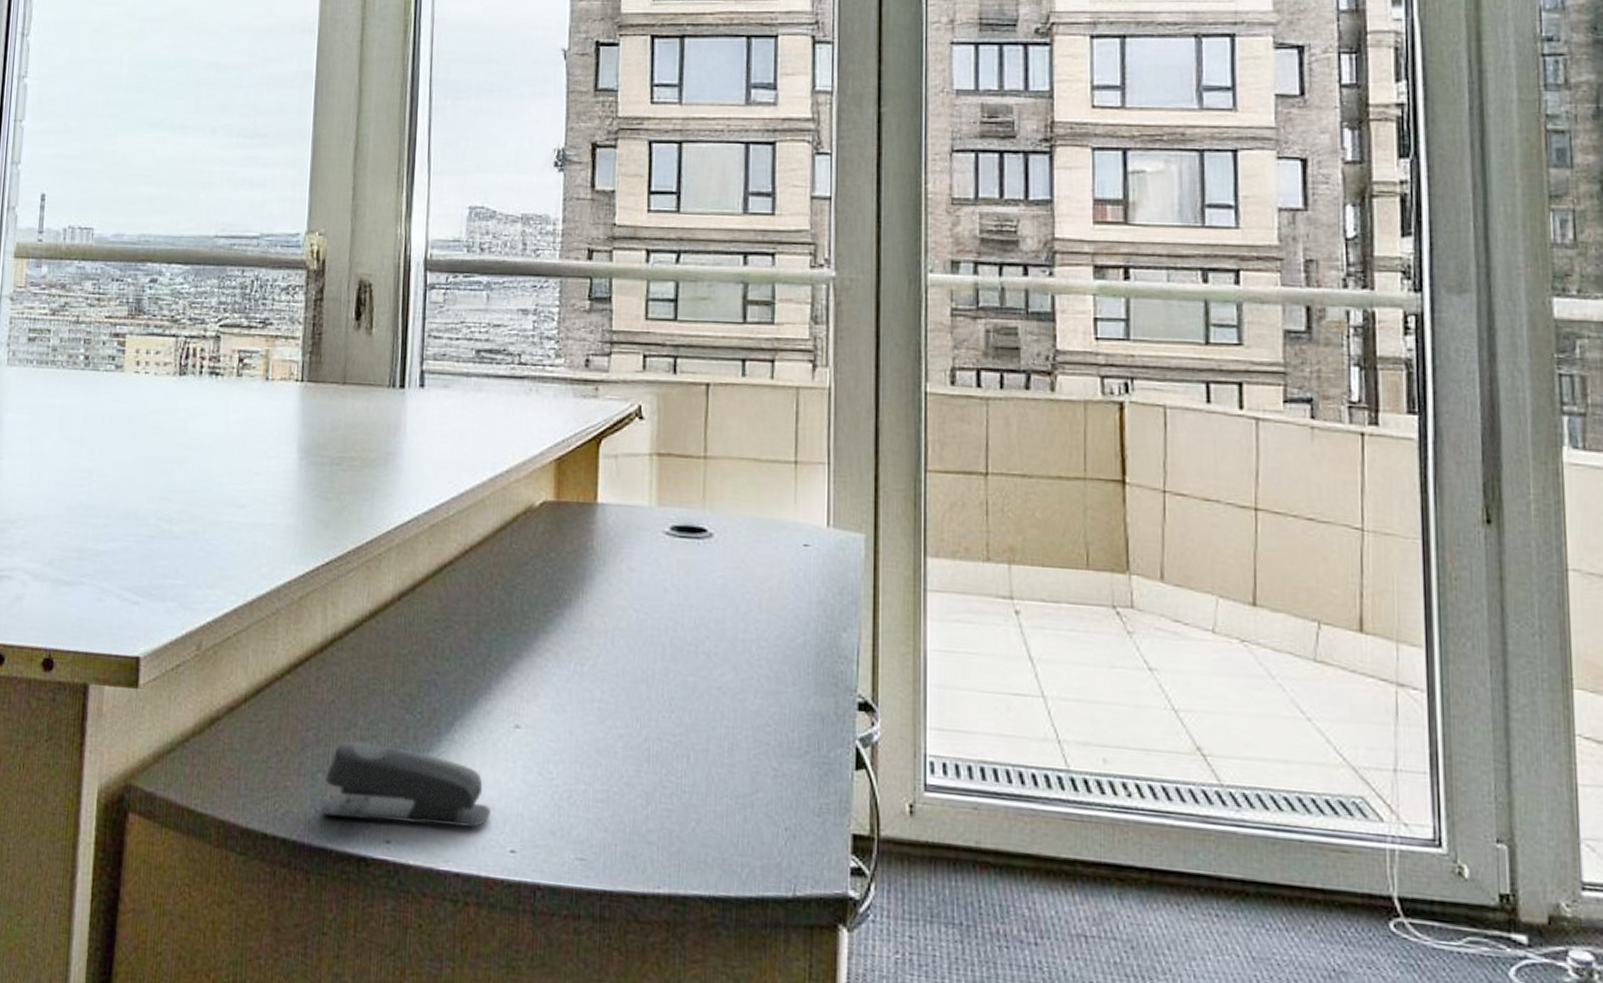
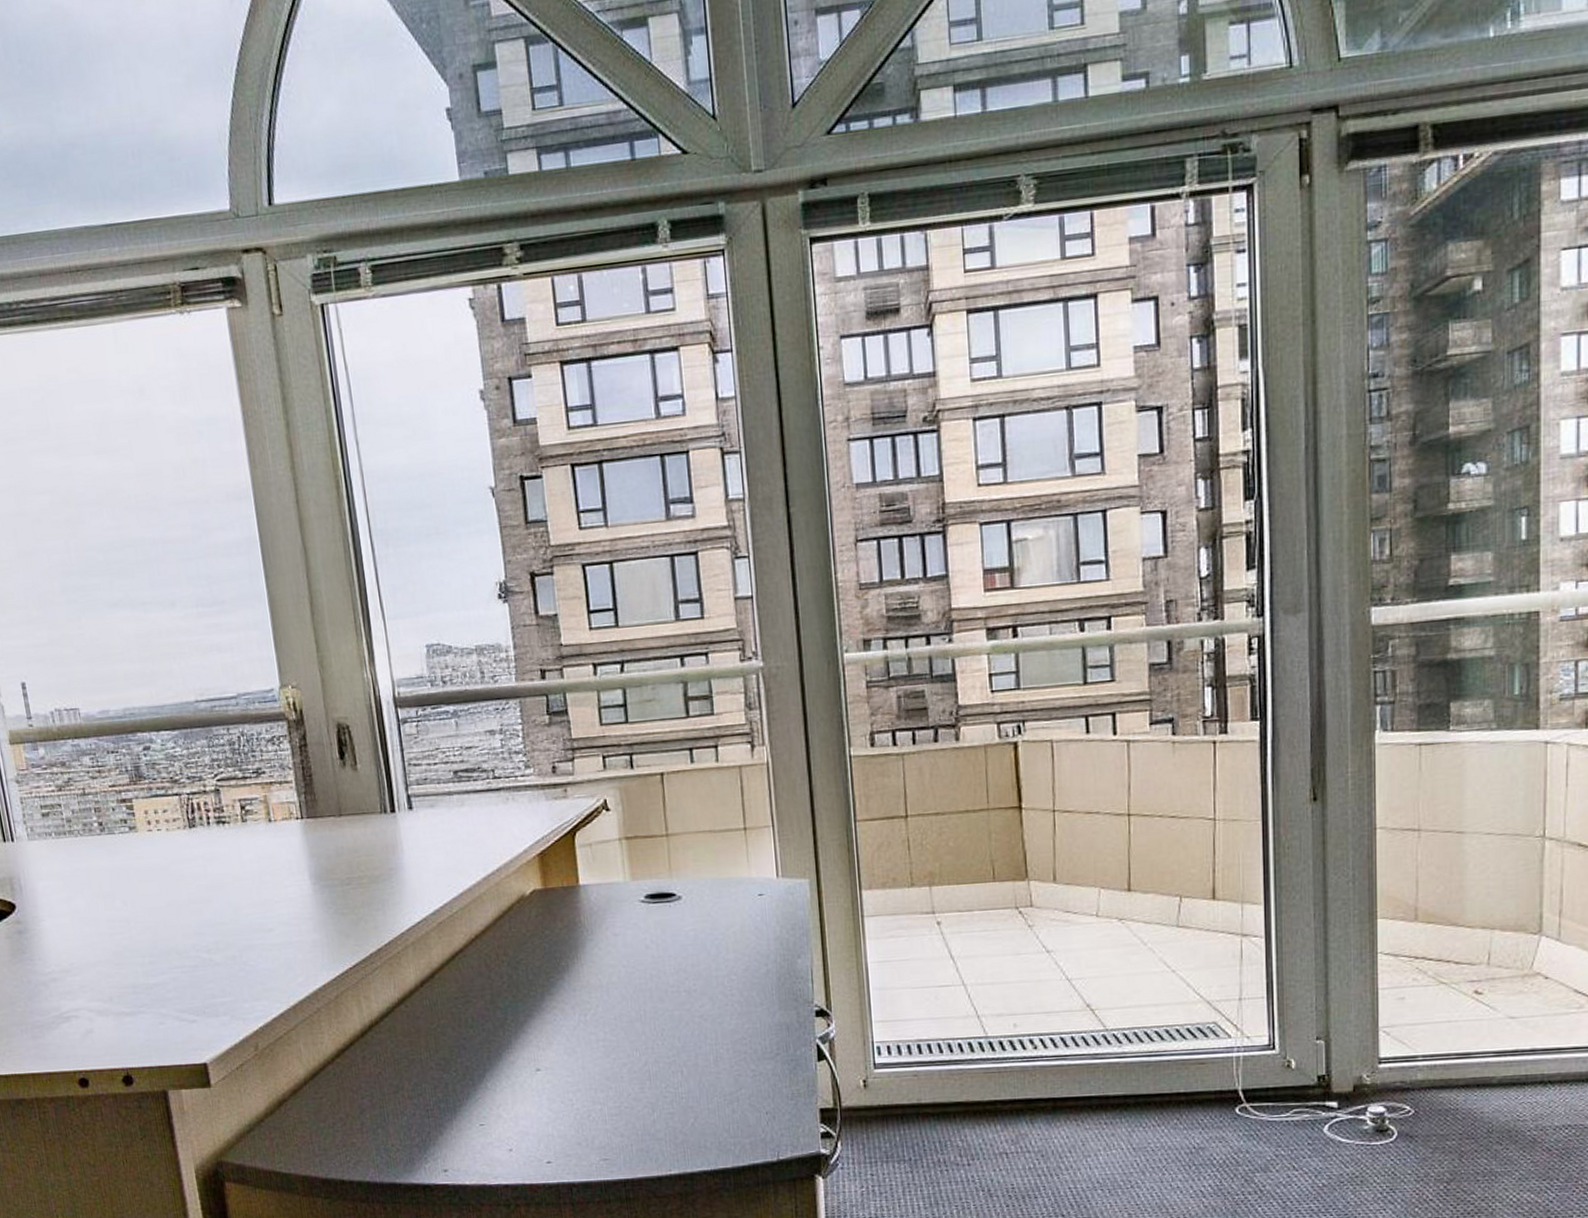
stapler: present [322,741,491,828] -> none [385,1100,527,1160]

